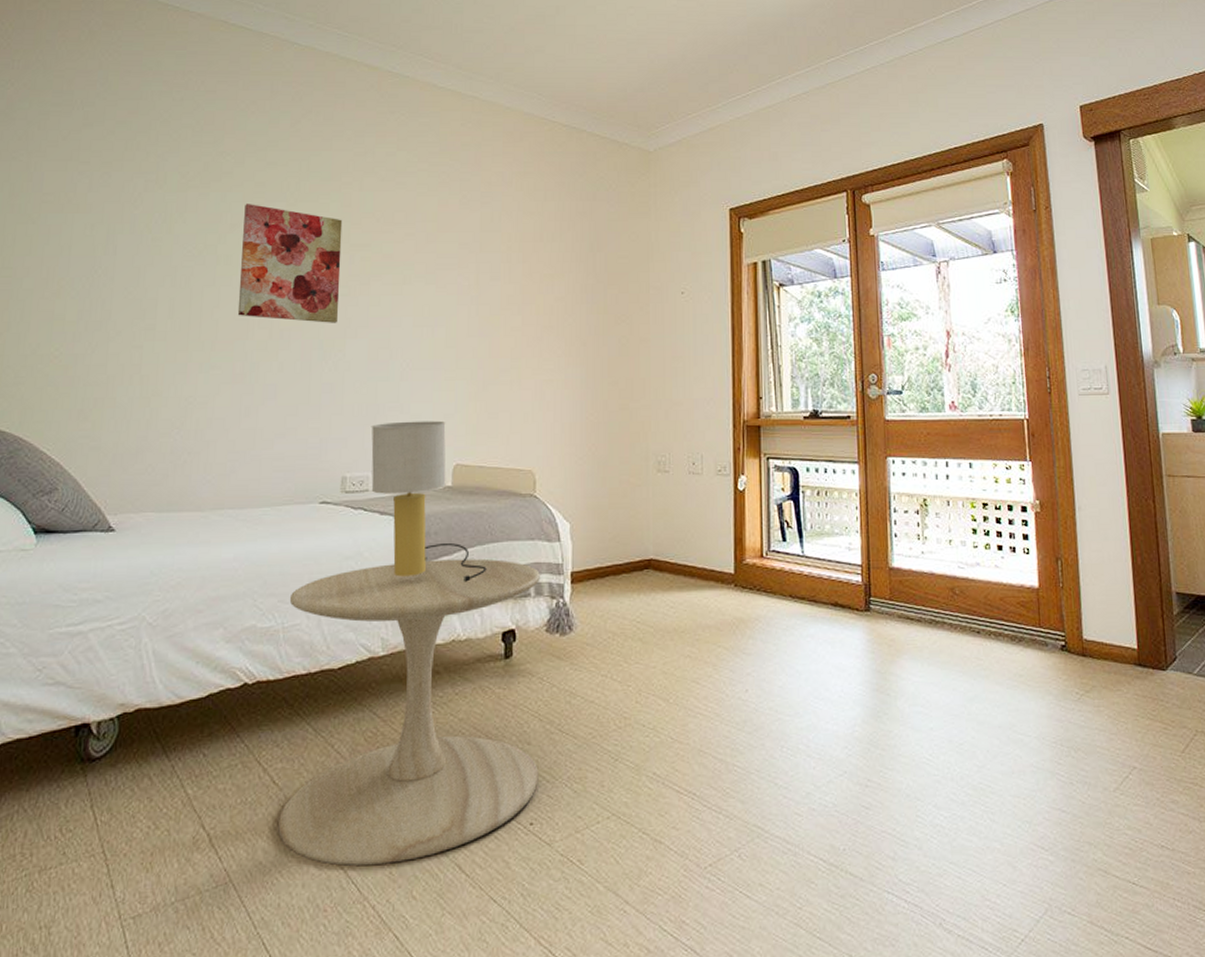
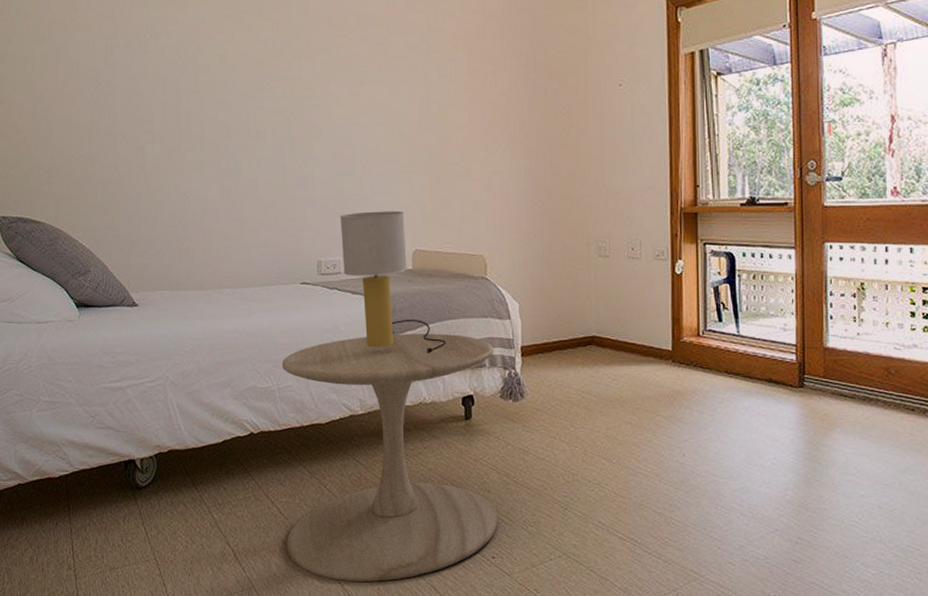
wall art: present [237,204,343,323] -> none [217,15,305,124]

